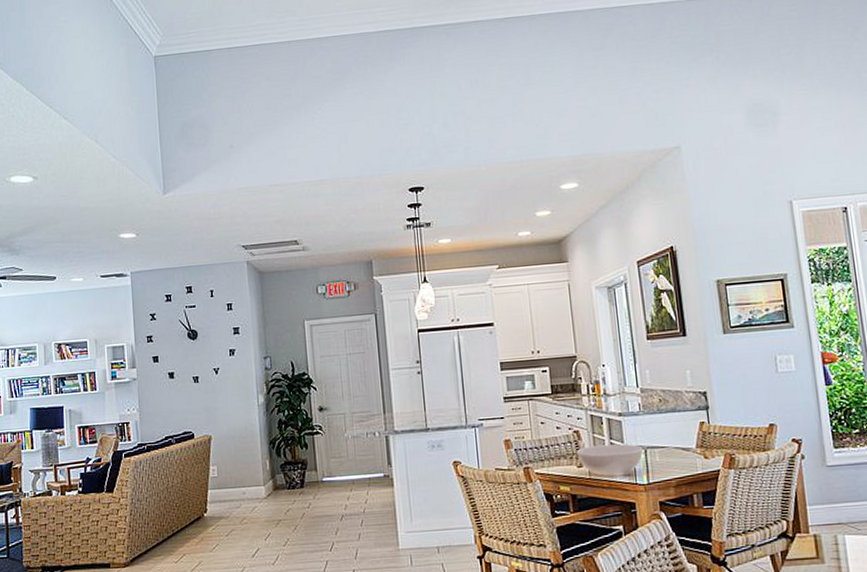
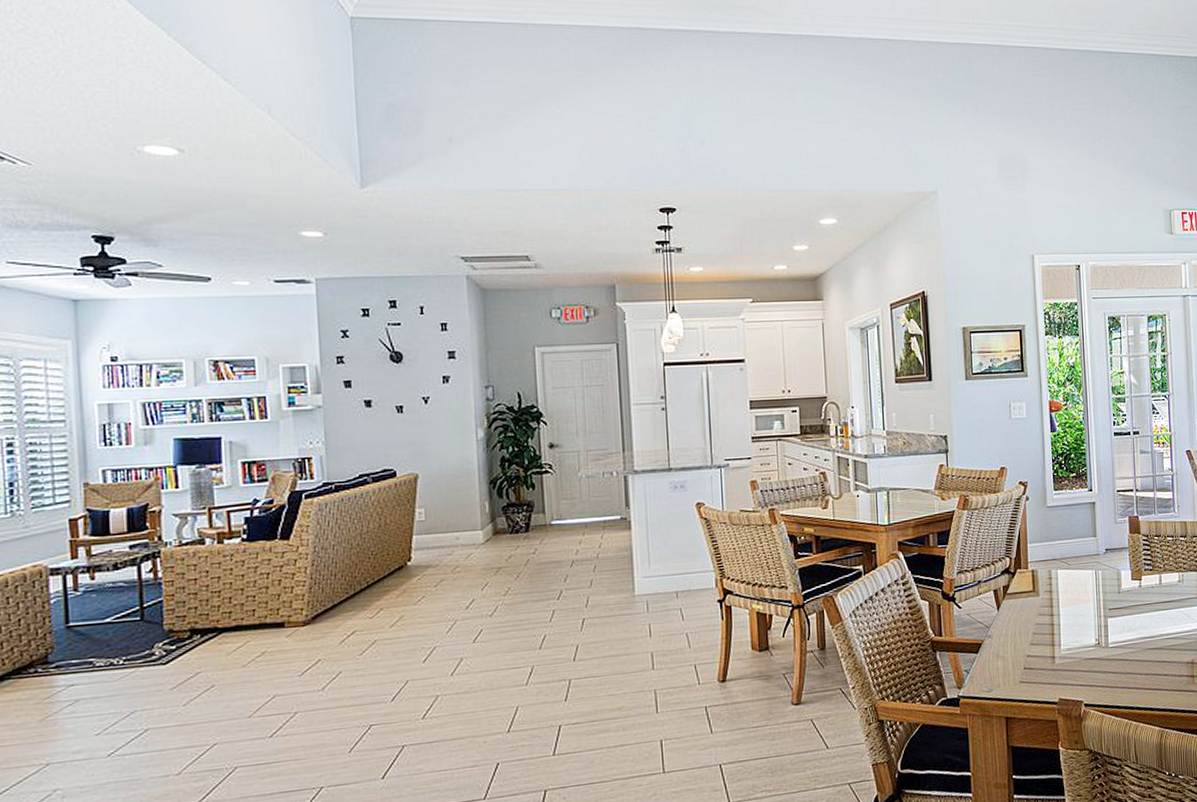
bowl: present [577,444,644,477] -> none [822,485,886,518]

